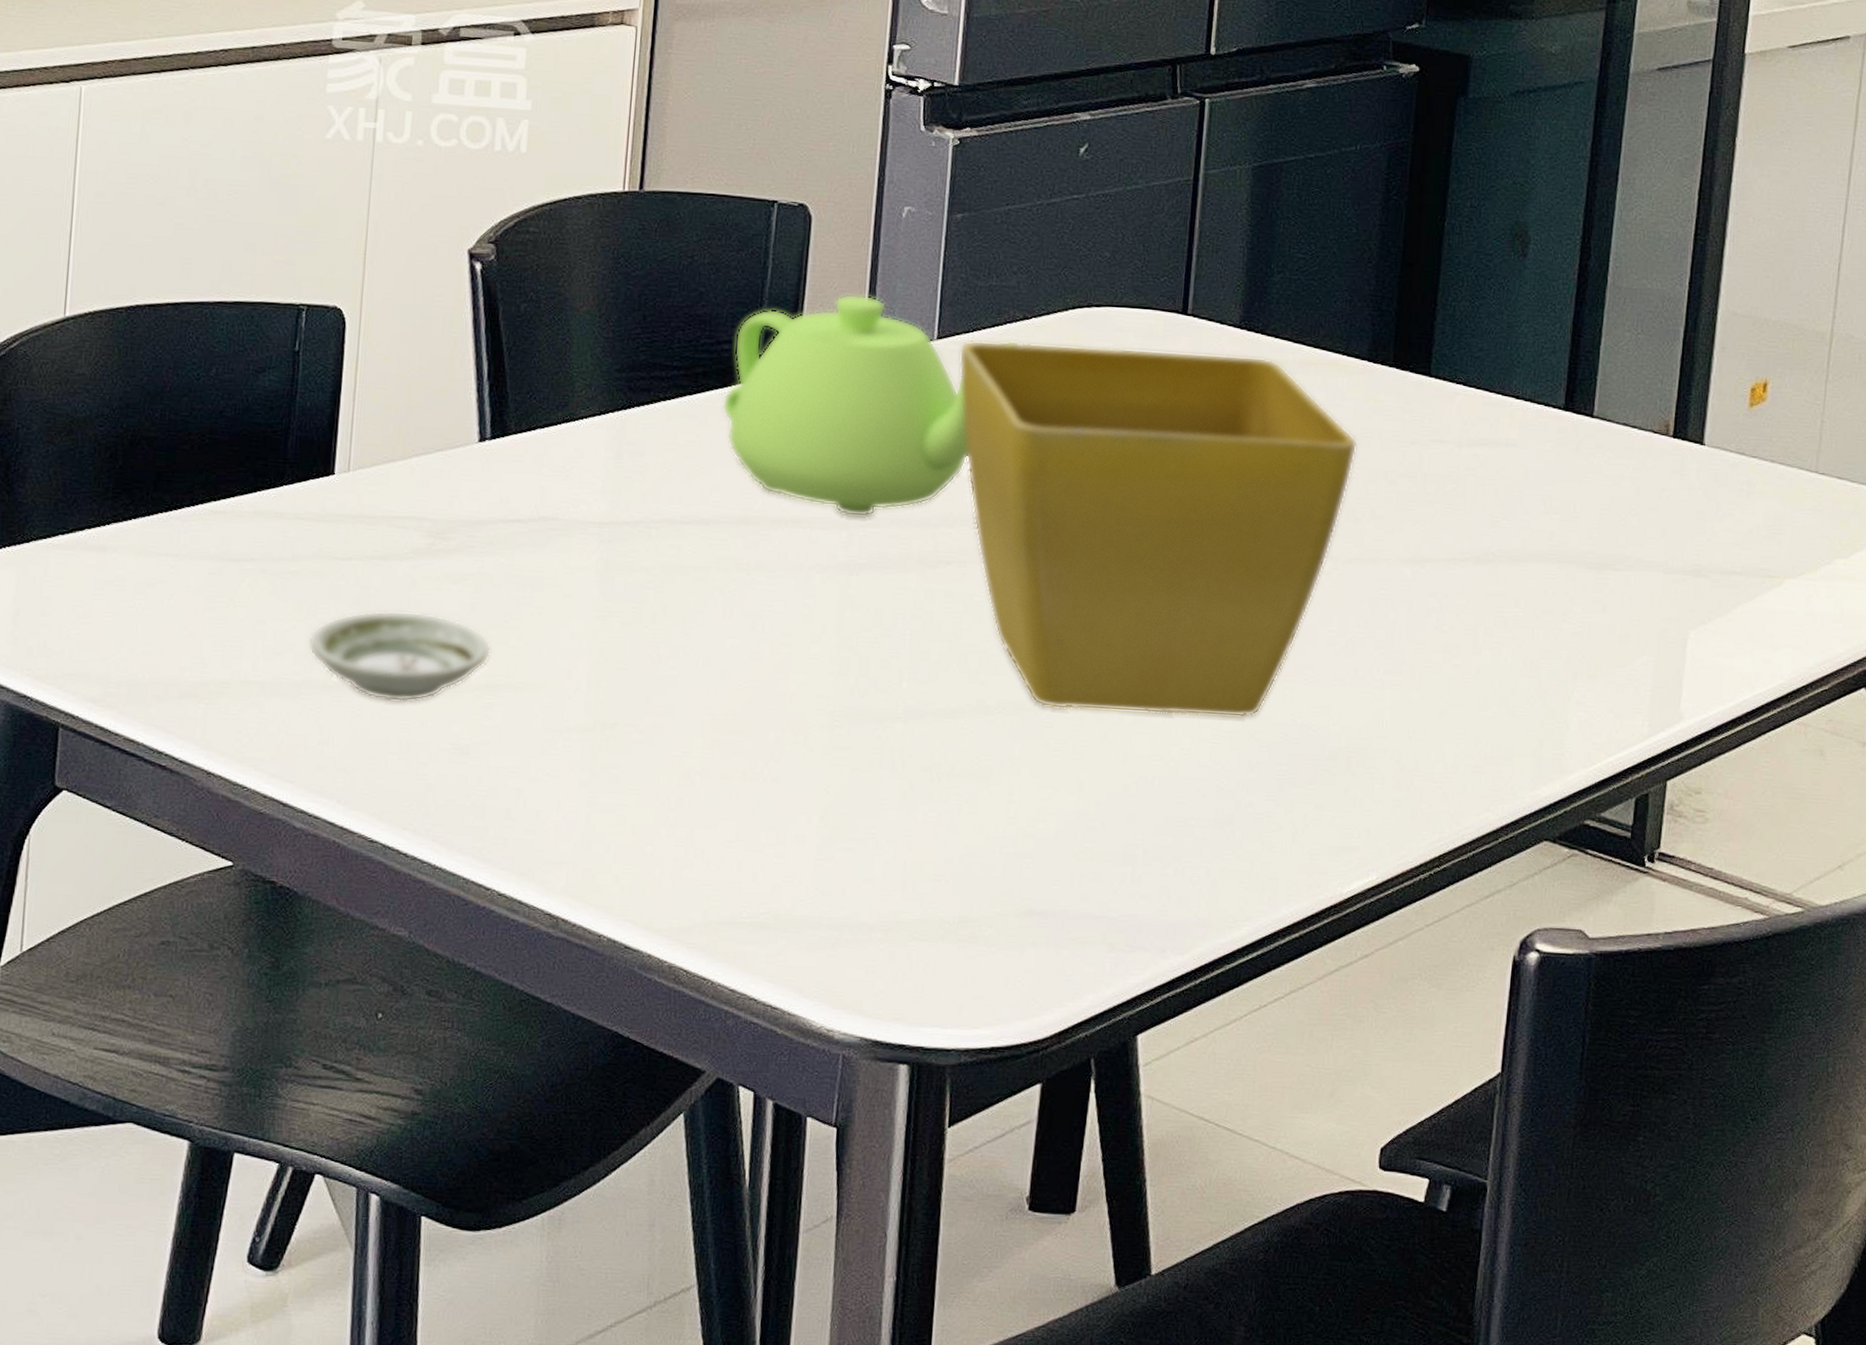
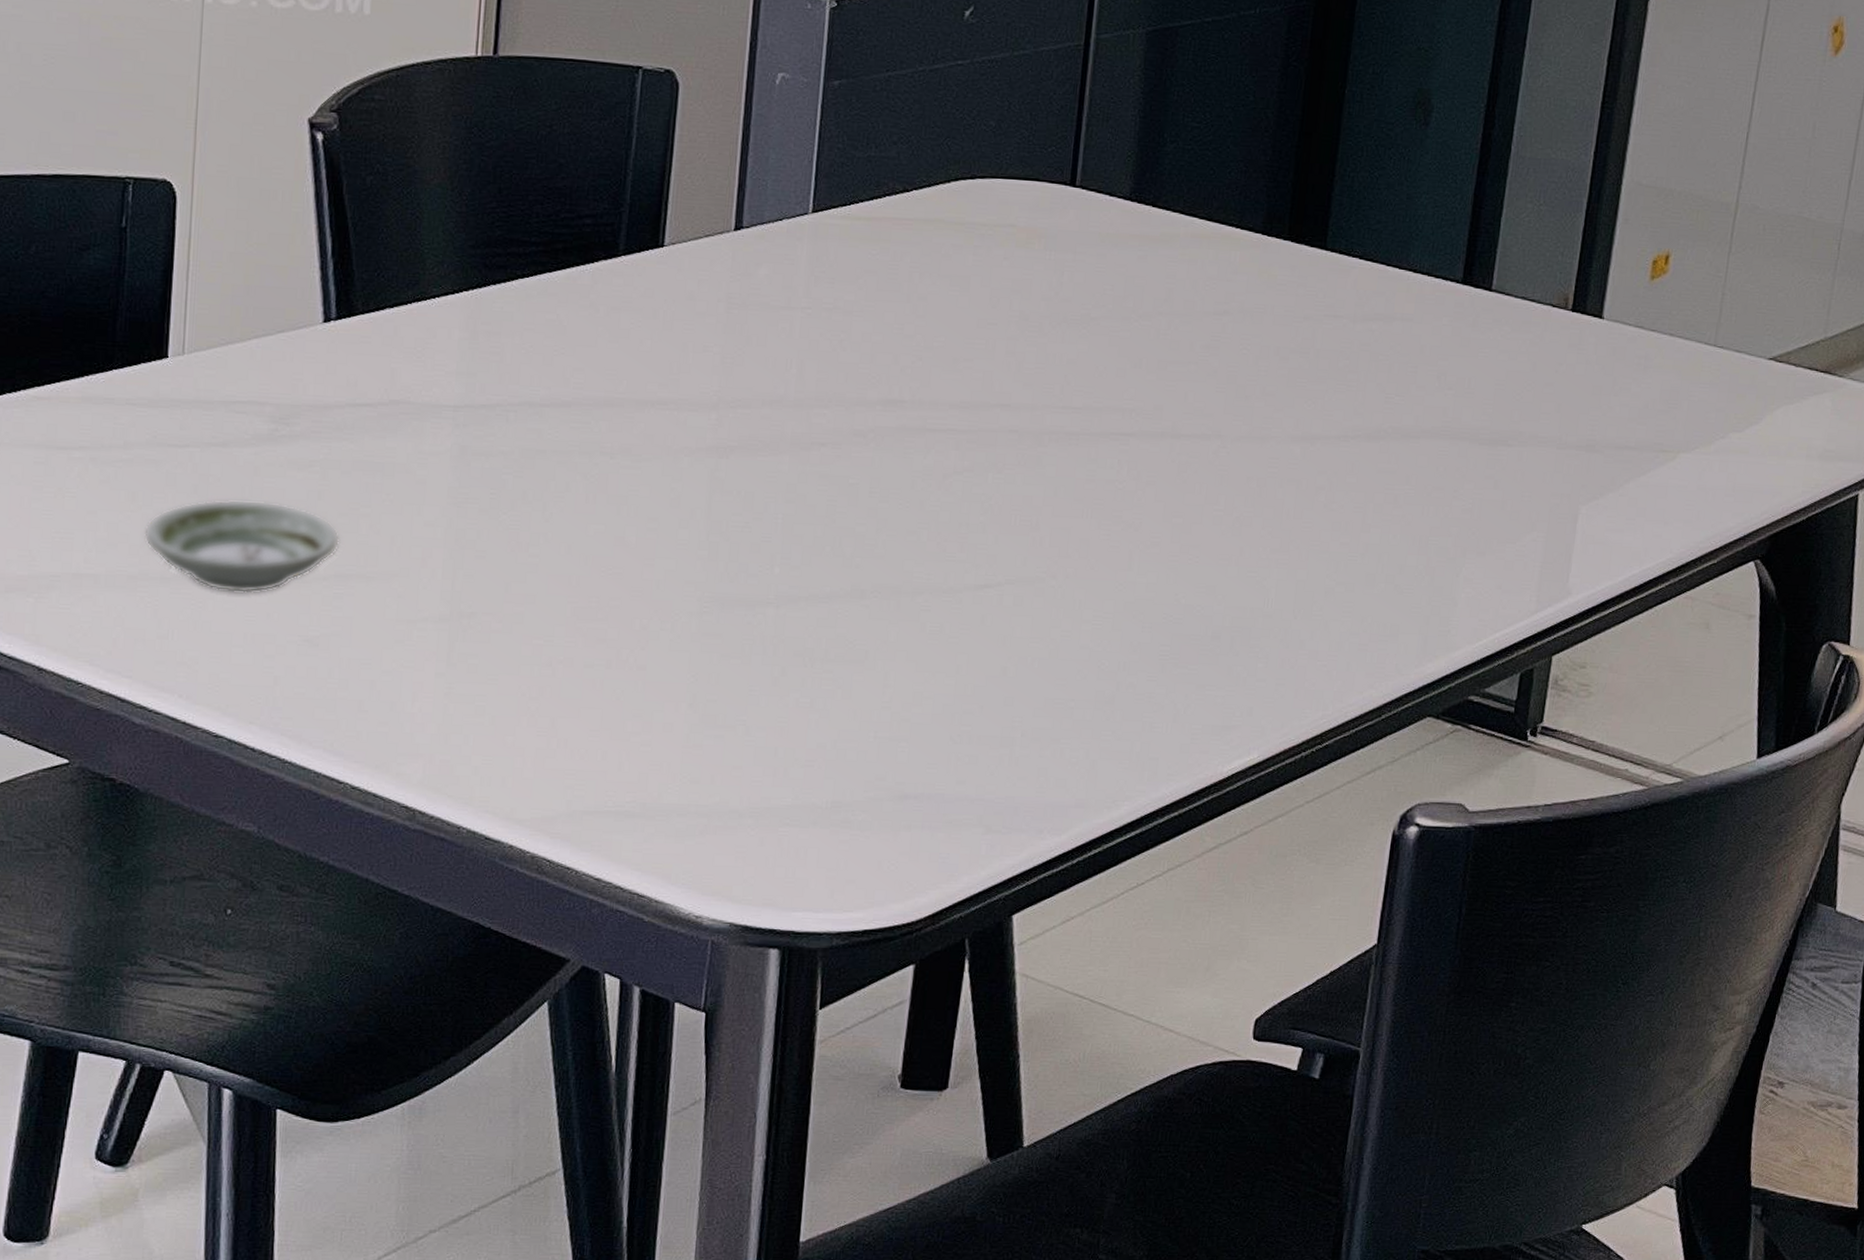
teapot: present [722,294,1021,518] -> none [584,165,901,399]
flower pot: present [959,340,1357,718] -> none [835,213,1249,599]

